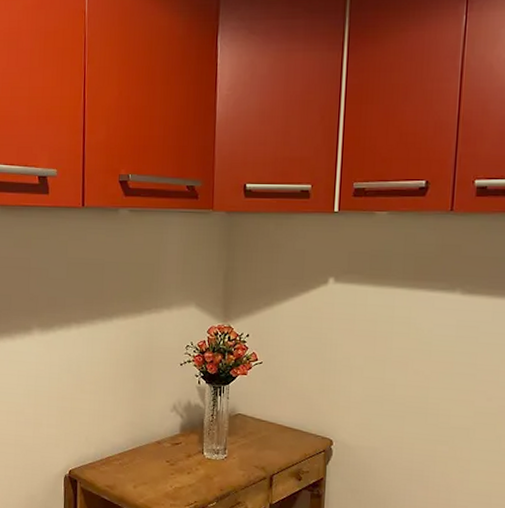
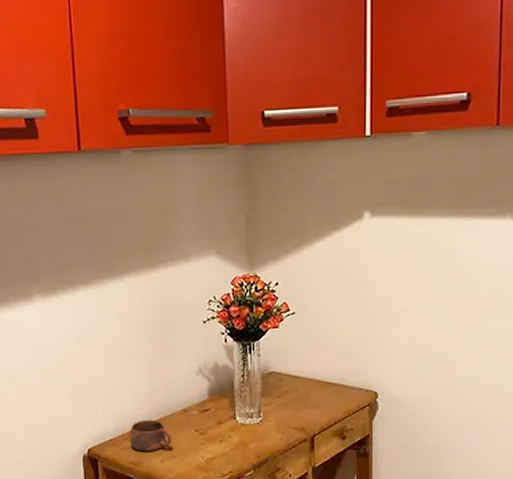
cup: none [107,447,145,477] -> present [130,419,172,452]

